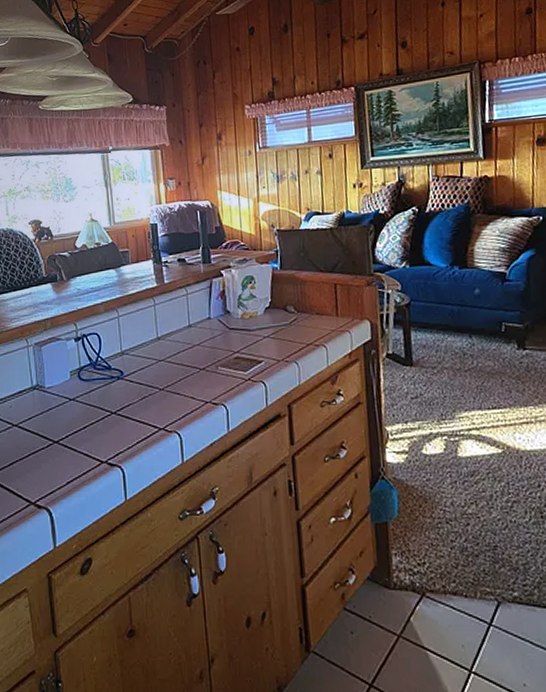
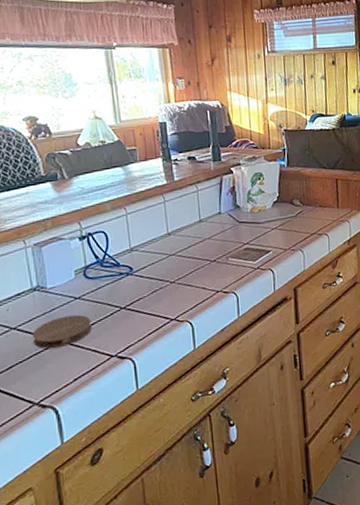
coaster: none [31,416,84,449] -> present [32,314,92,349]

